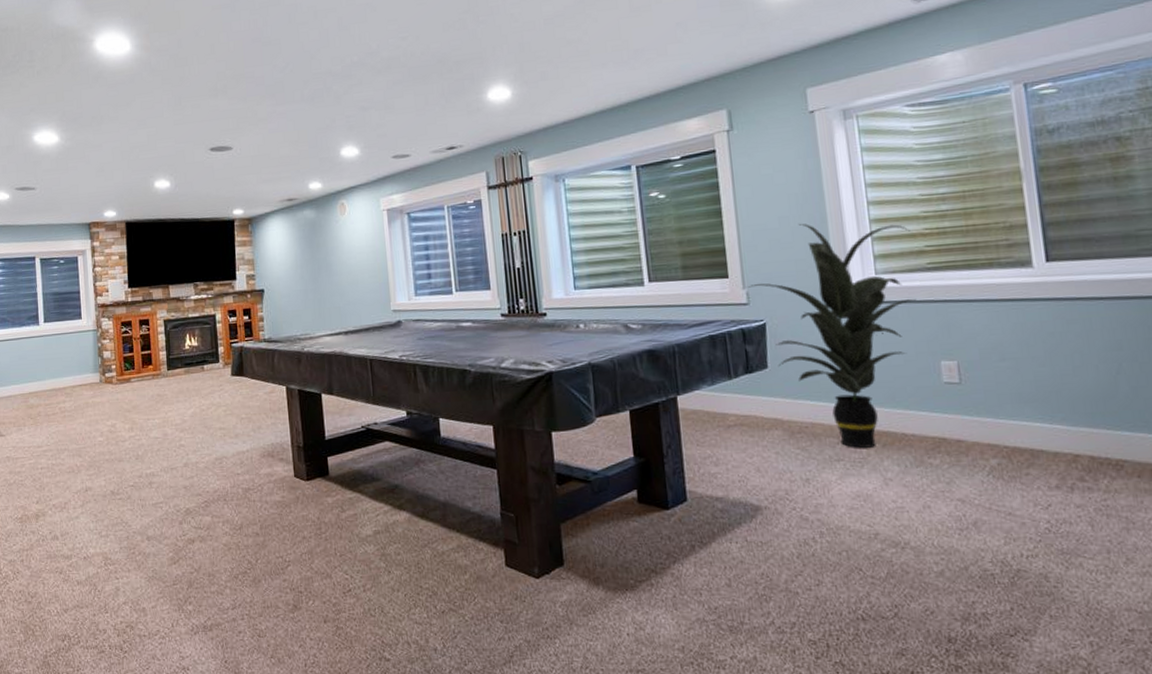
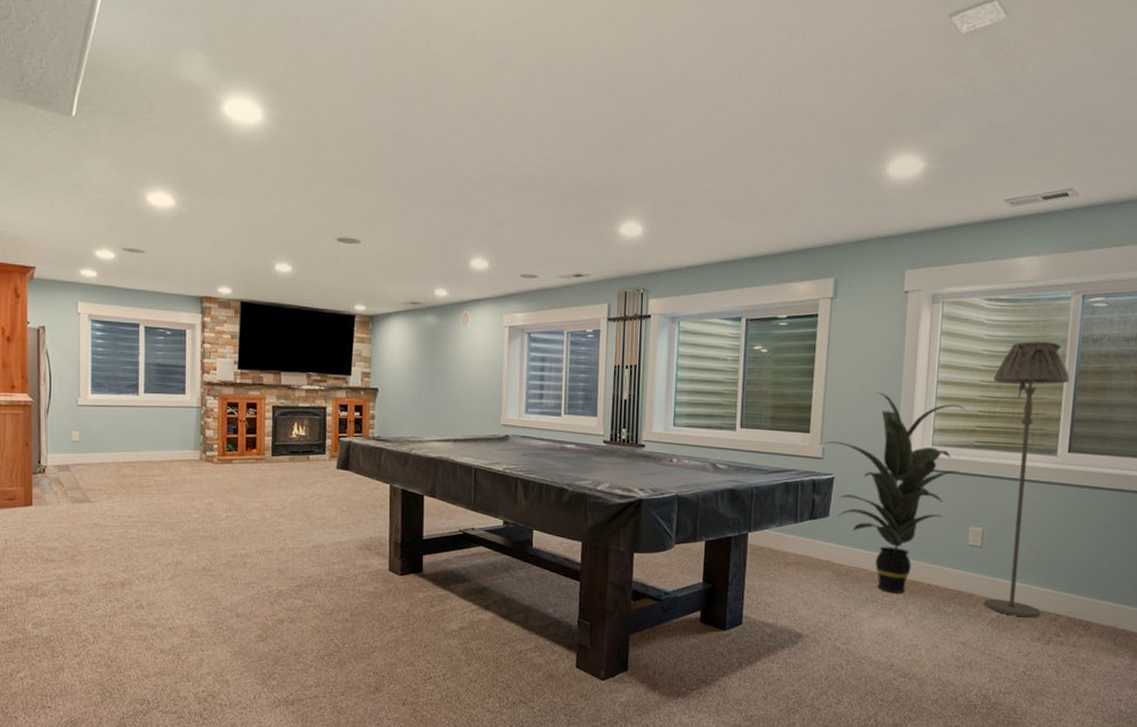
floor lamp: none [934,140,1054,462] -> present [983,341,1070,618]

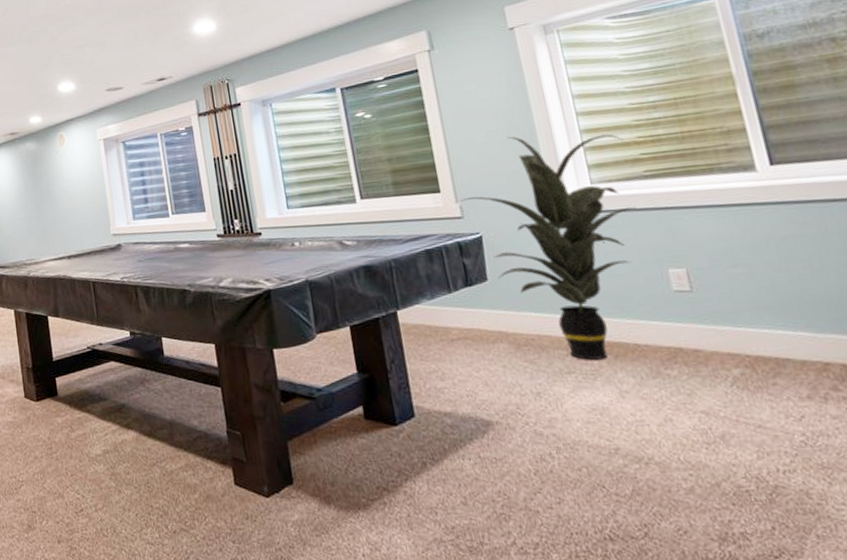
floor lamp: present [983,341,1070,618] -> none [644,47,802,371]

